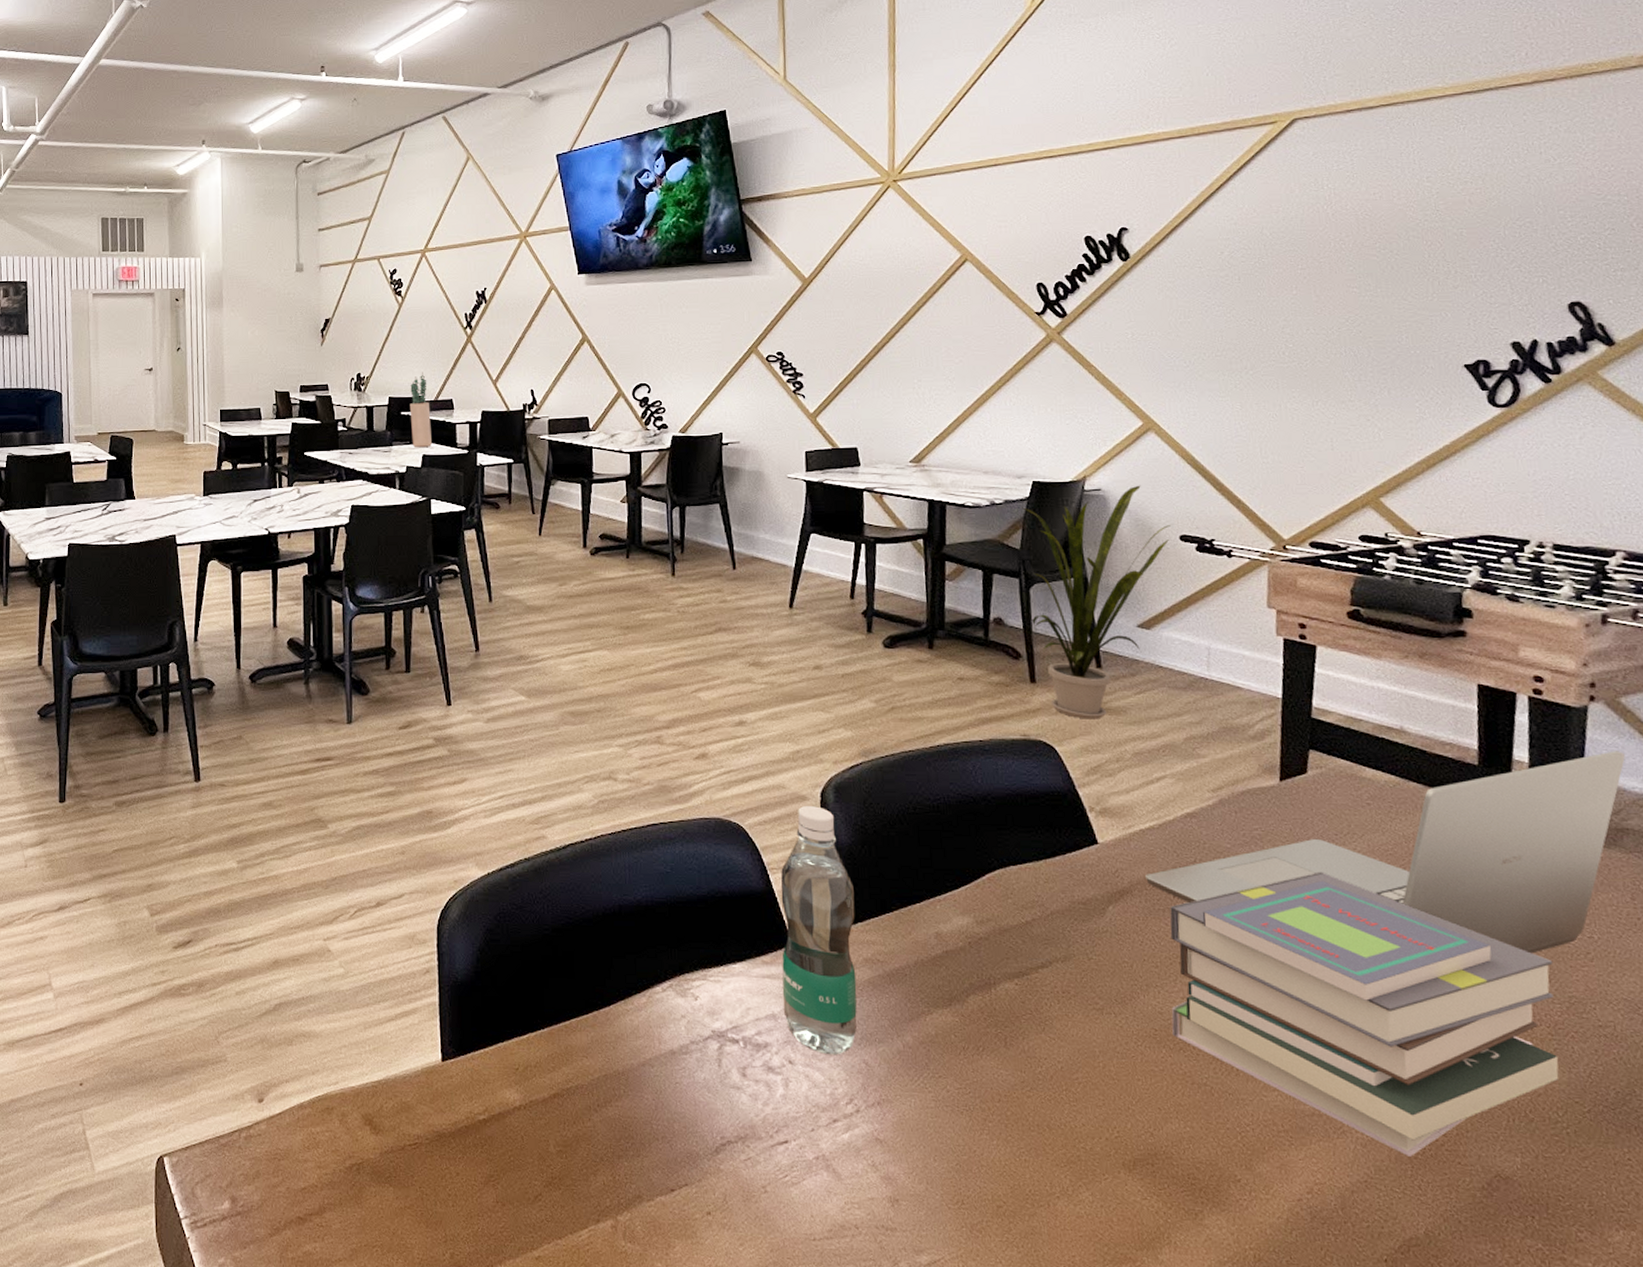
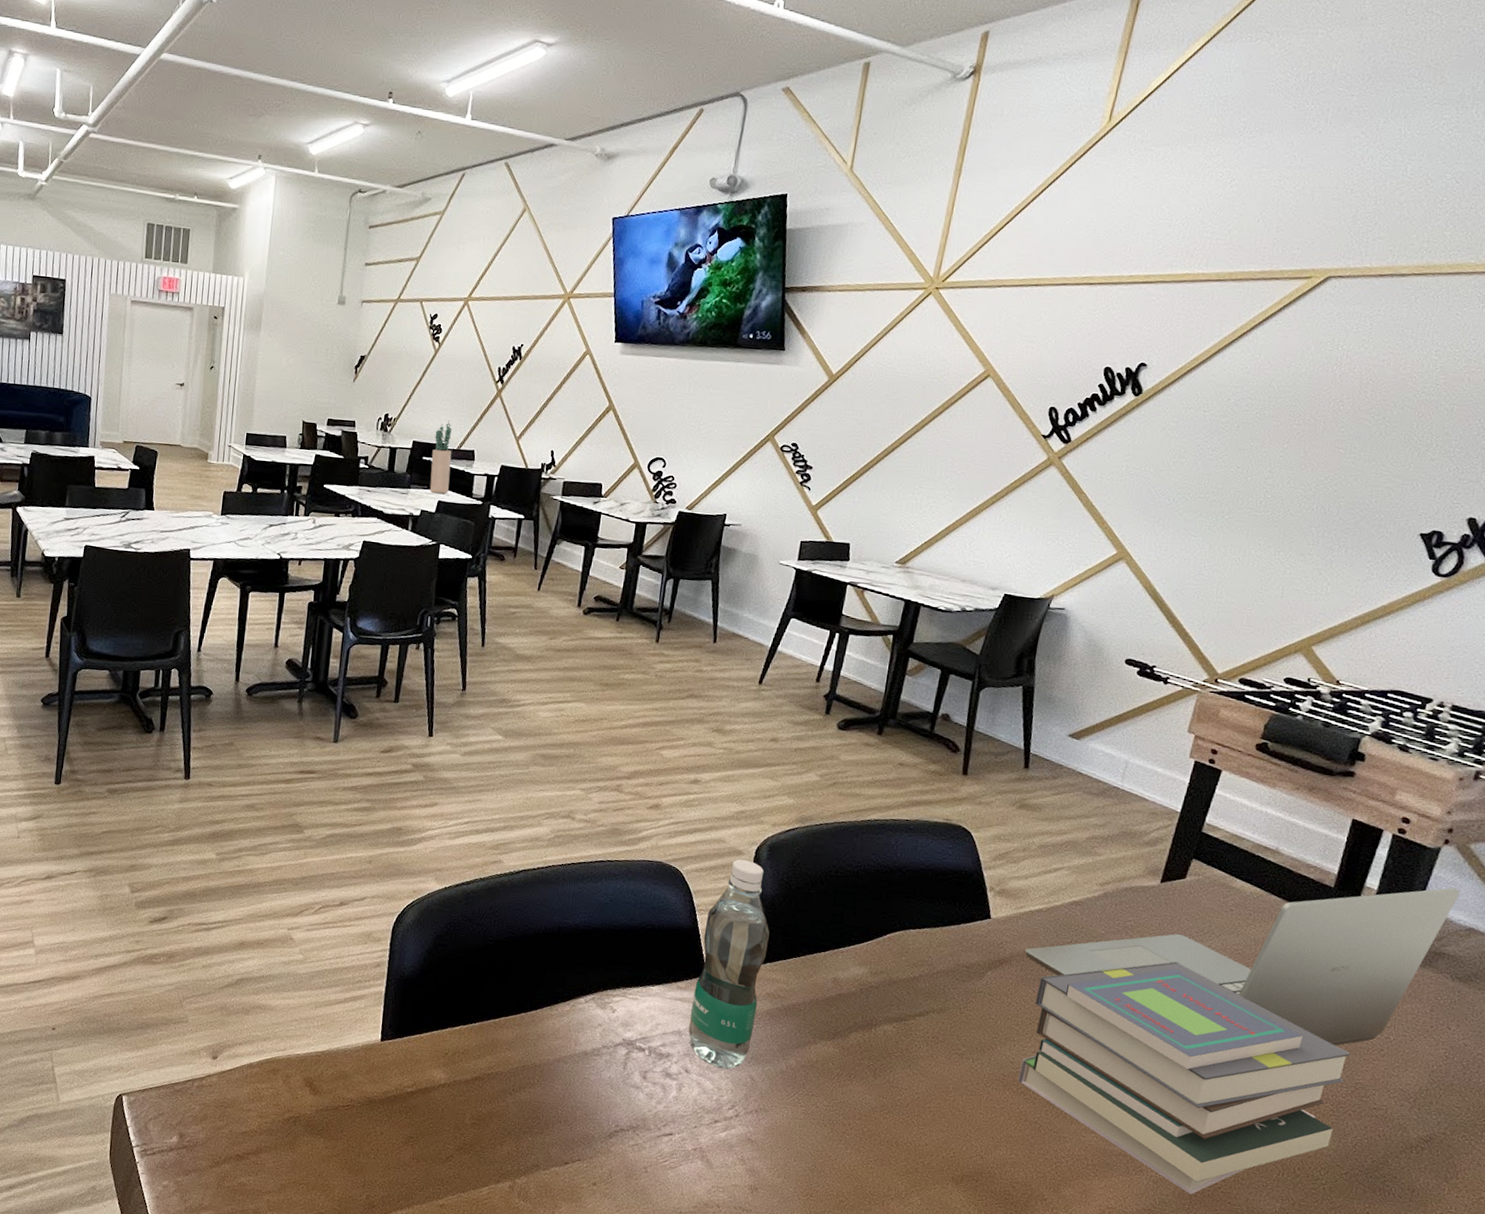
house plant: present [1022,485,1172,720] -> none [975,609,1121,813]

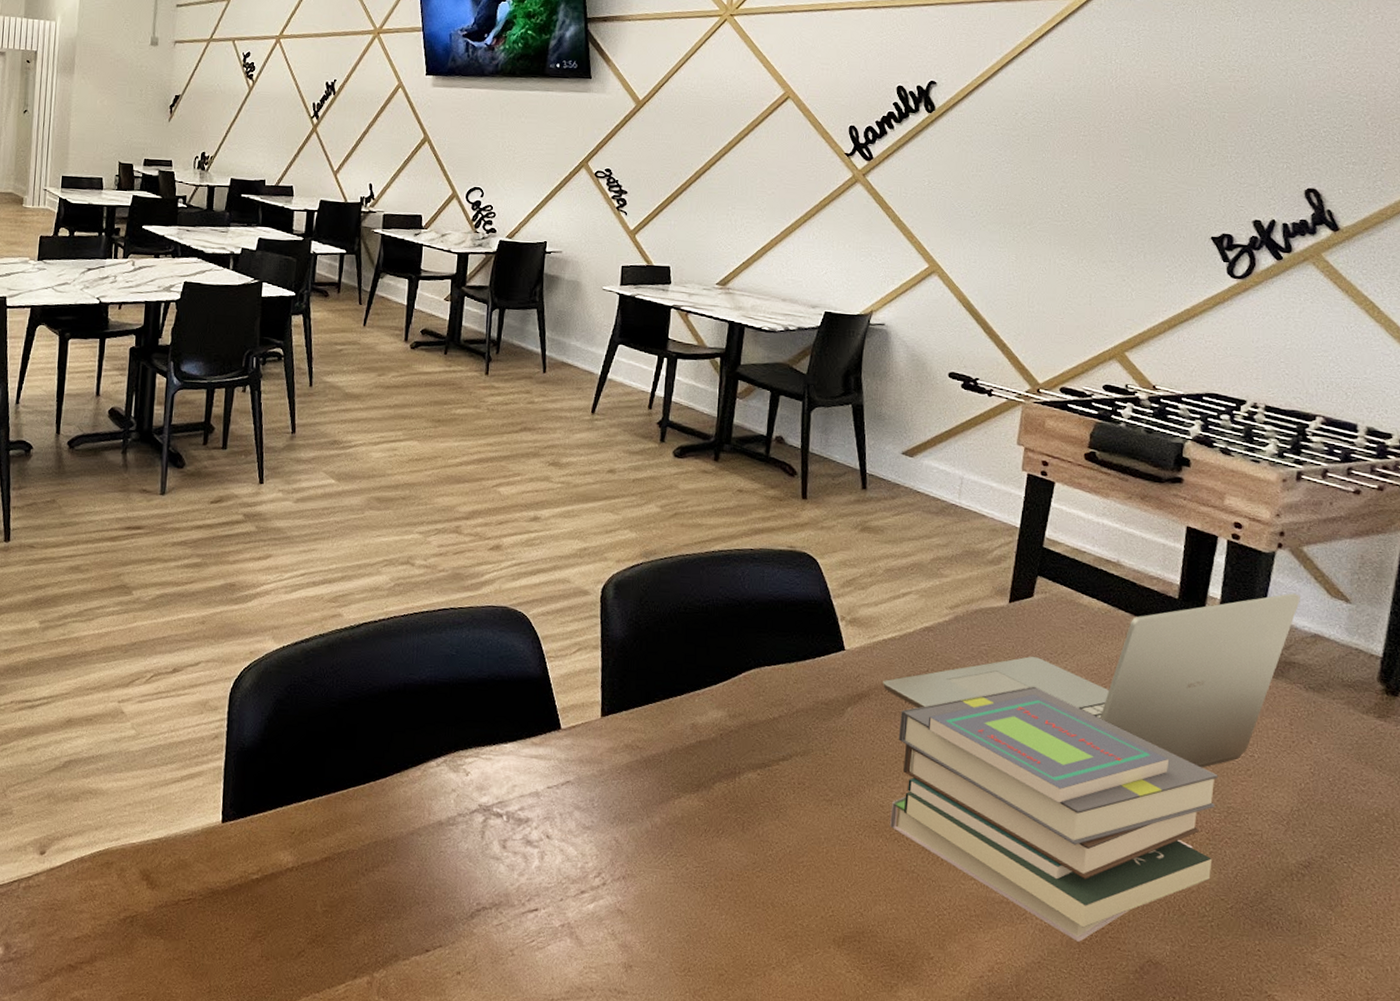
vase: present [429,420,453,494] -> none [249,156,271,231]
bottle: present [688,859,770,1070] -> none [546,599,623,832]

